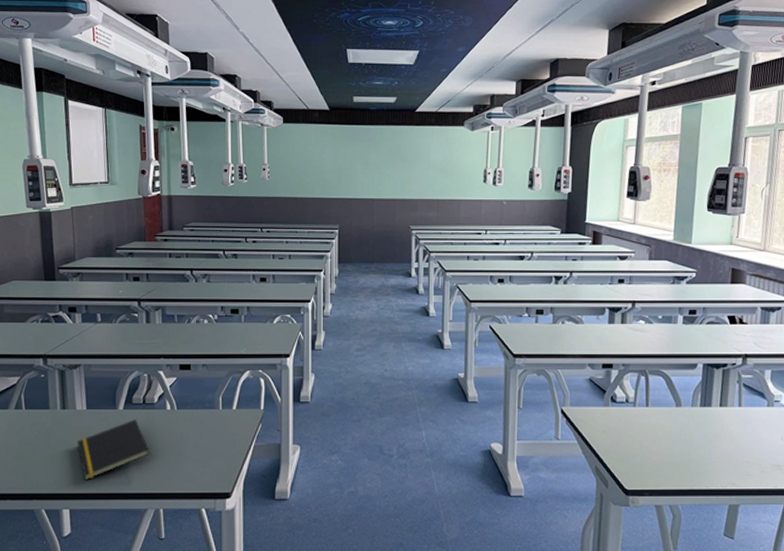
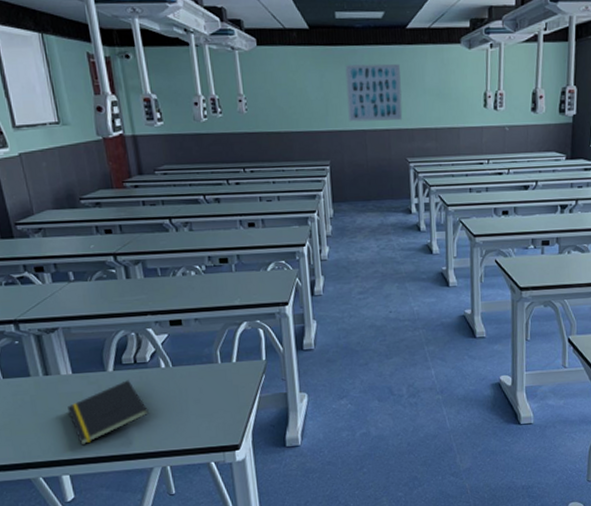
wall art: none [359,141,409,192] -> present [345,63,403,122]

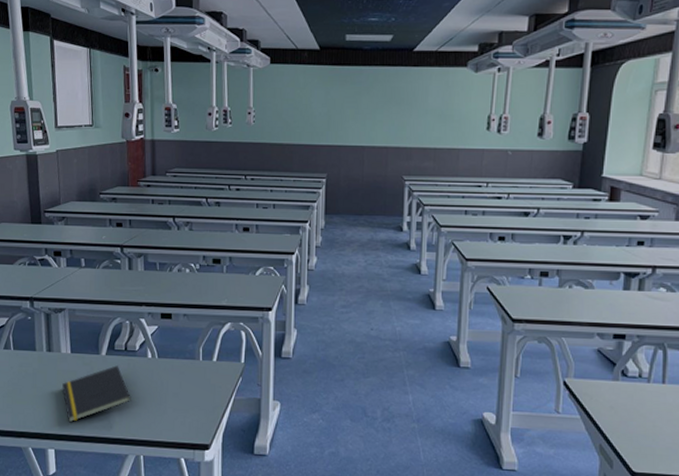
wall art: present [345,63,403,122] -> none [349,84,405,139]

